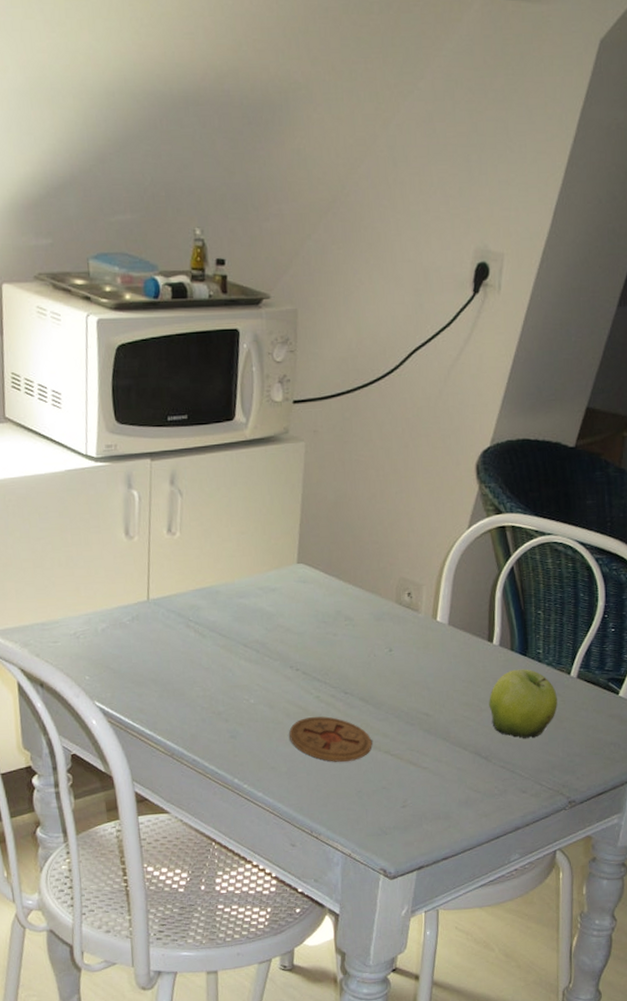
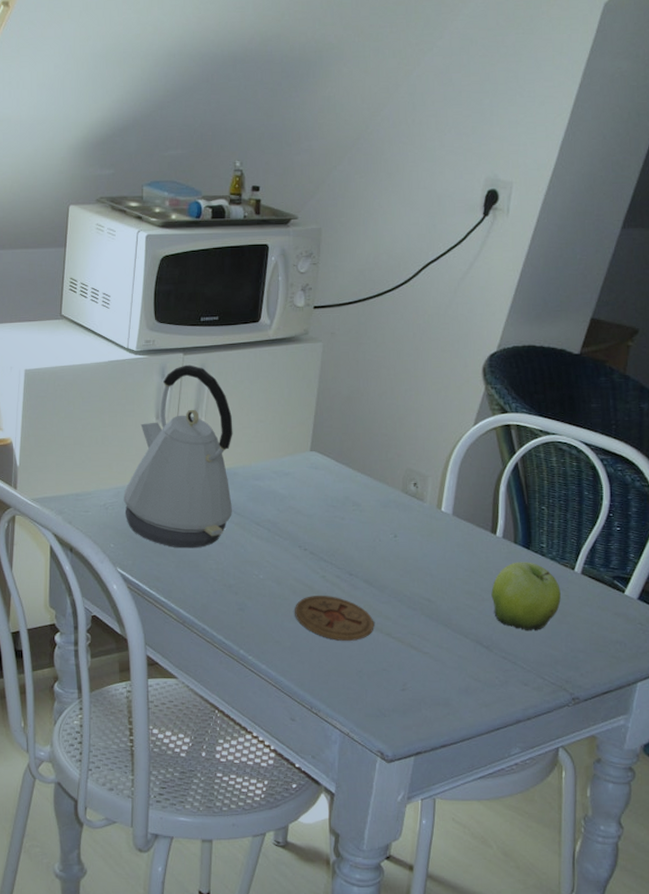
kettle: none [95,471,217,677] -> present [123,365,233,548]

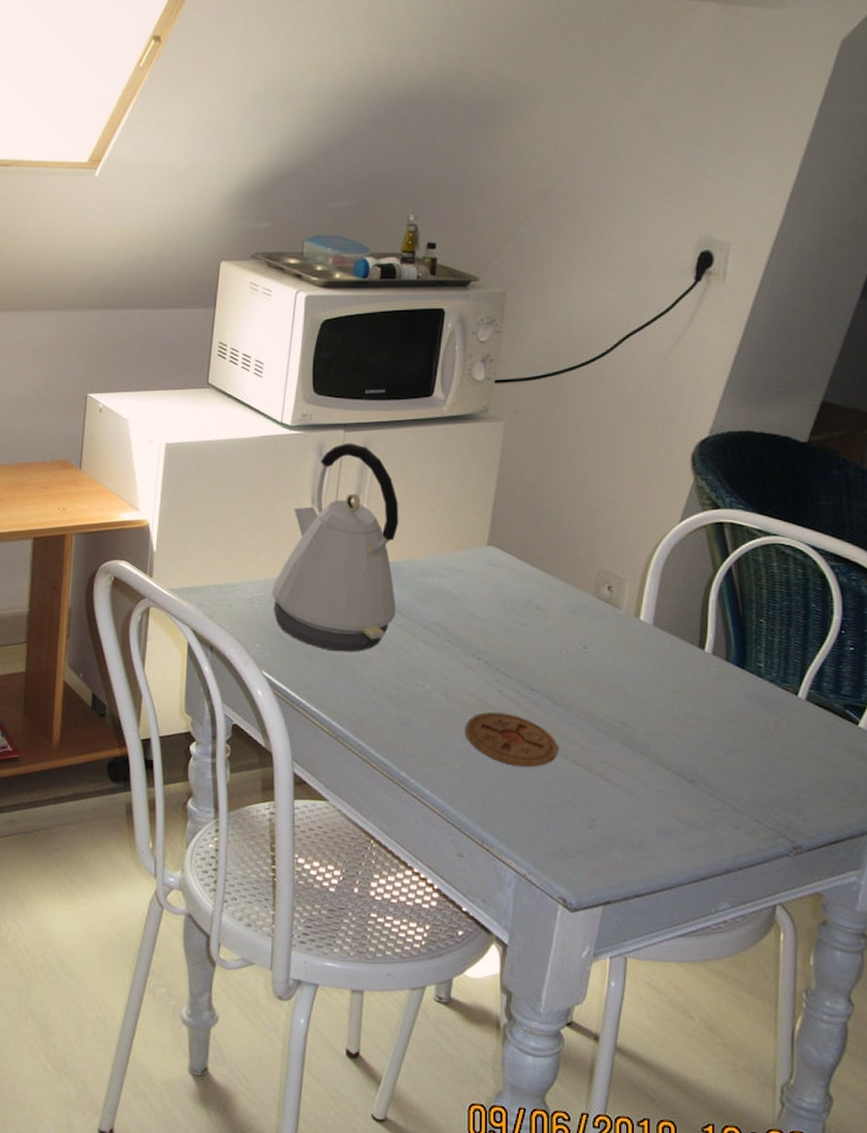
fruit: present [491,562,561,630] -> none [697,683,781,765]

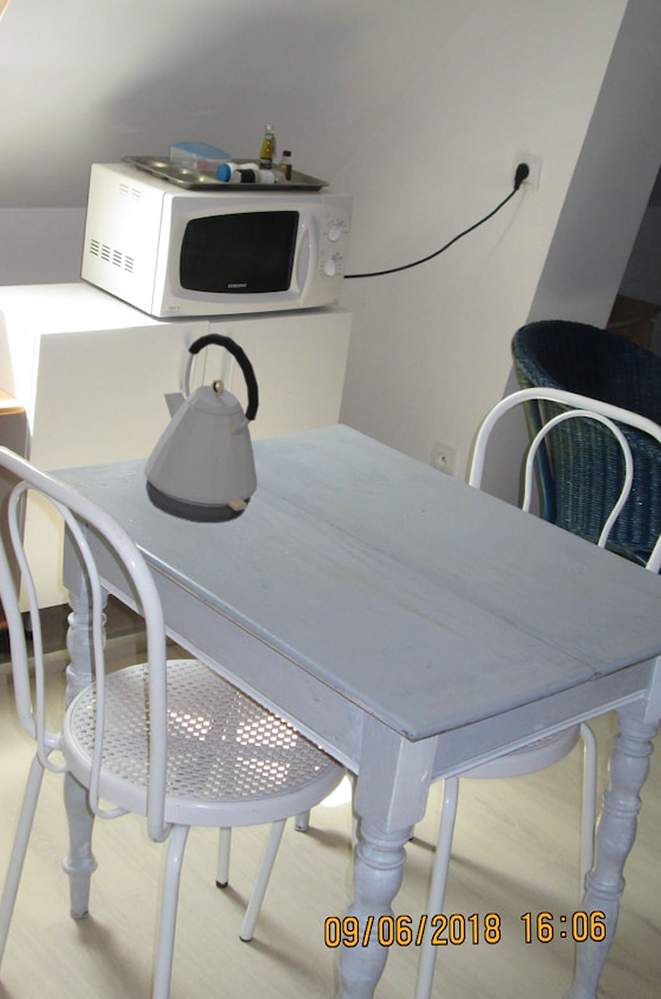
coaster: present [466,712,558,767] -> none [320,572,401,618]

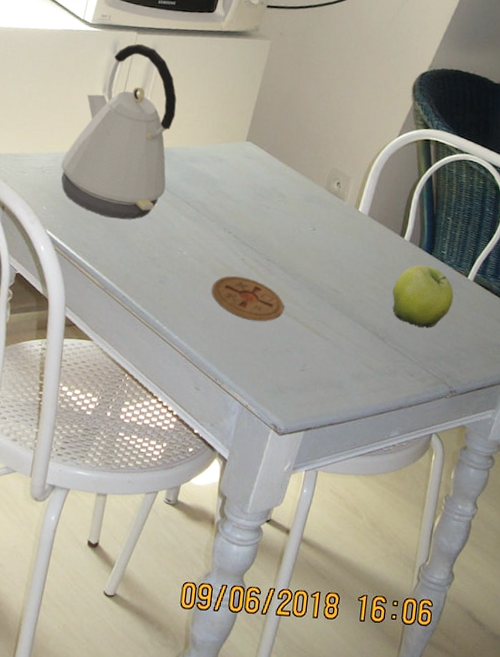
coaster: none [320,572,401,618] -> present [212,276,284,322]
fruit: none [517,537,585,605] -> present [392,264,454,328]

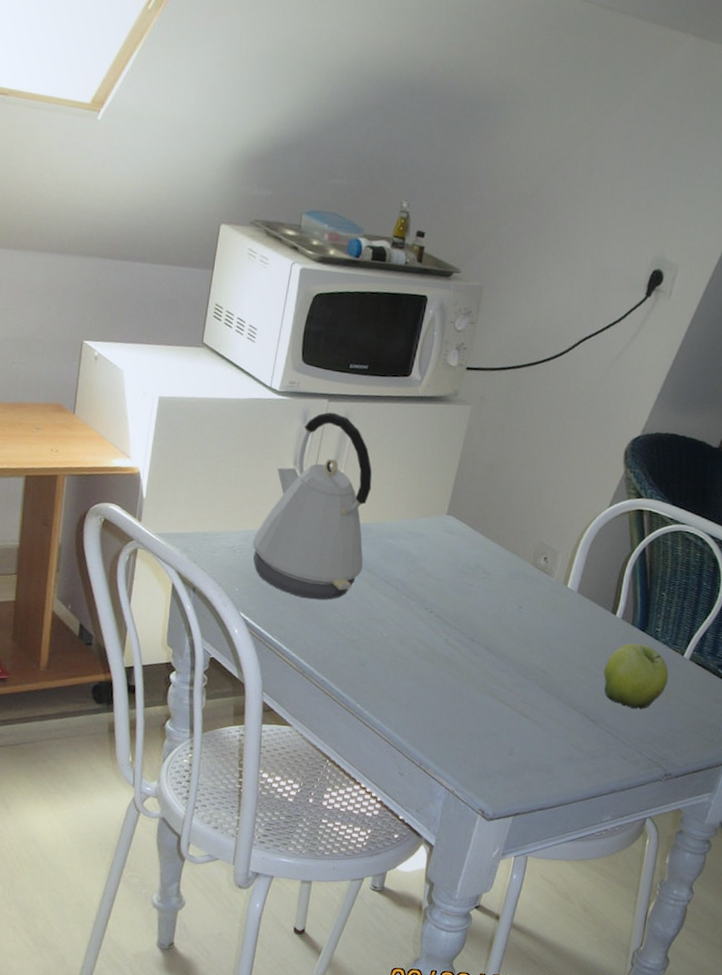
coaster: present [212,276,284,322] -> none [414,657,490,704]

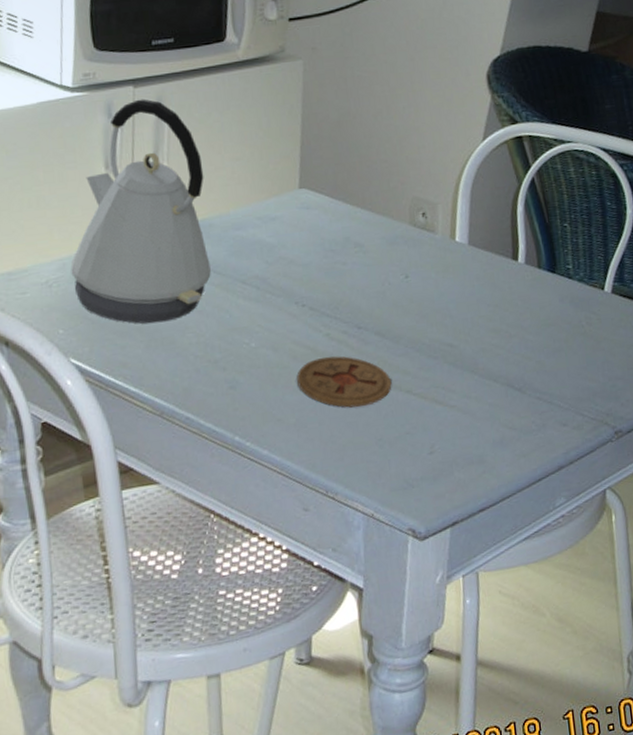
coaster: none [414,657,490,704] -> present [297,356,392,408]
fruit: present [604,643,669,709] -> none [518,287,593,364]

